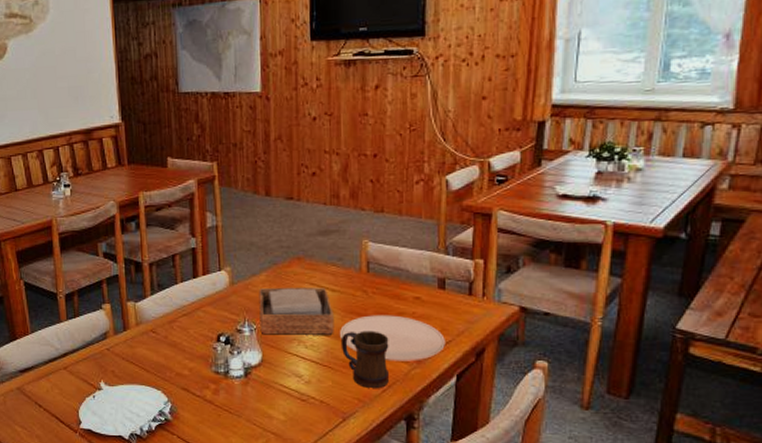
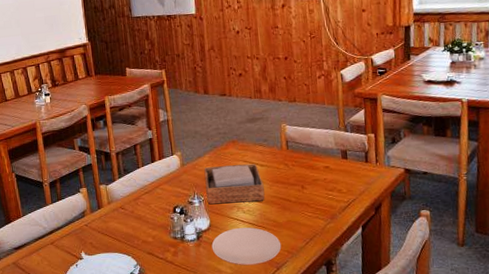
plate: none [262,365,351,413] -> present [211,227,282,266]
plate: present [340,315,445,362] -> none [269,182,351,219]
beer mug: present [340,331,390,388] -> none [270,195,311,242]

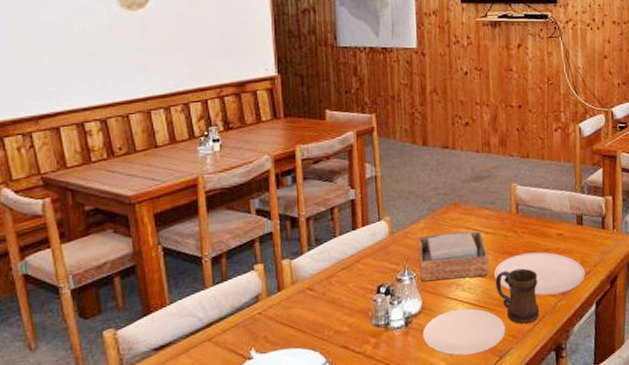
plate: none [269,182,351,219] -> present [494,252,585,296]
beer mug: none [270,195,311,242] -> present [495,268,540,324]

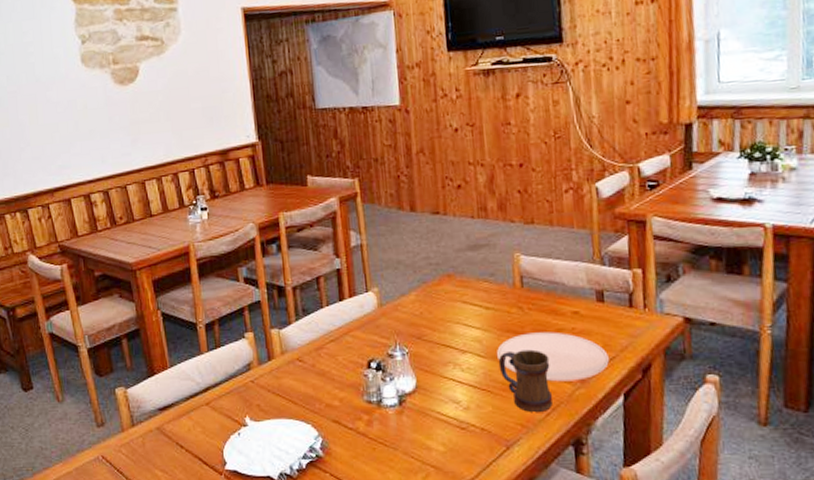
napkin holder: present [418,231,489,282] -> none [409,305,491,359]
plate: present [422,308,506,357] -> none [418,390,513,443]

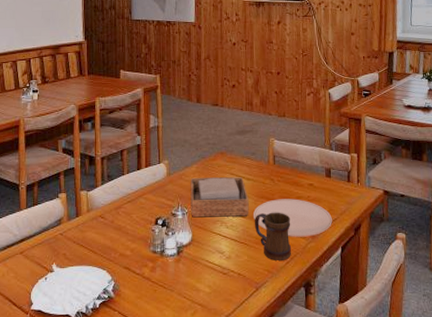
napkin holder: none [409,305,491,359] -> present [190,176,249,218]

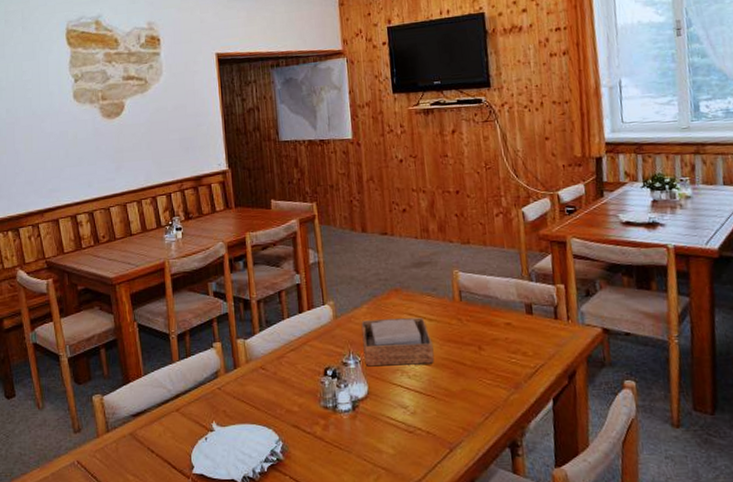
plate: present [254,199,332,237] -> none [440,341,539,388]
beer mug: present [254,212,292,260] -> none [441,358,491,416]

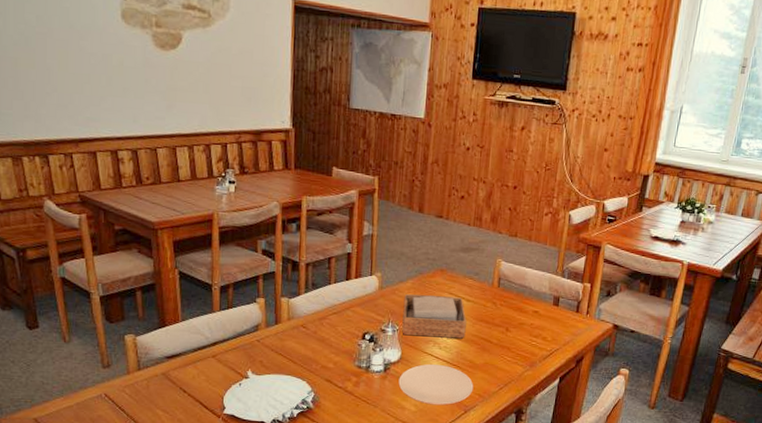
plate: none [370,396,455,445] -> present [398,364,474,406]

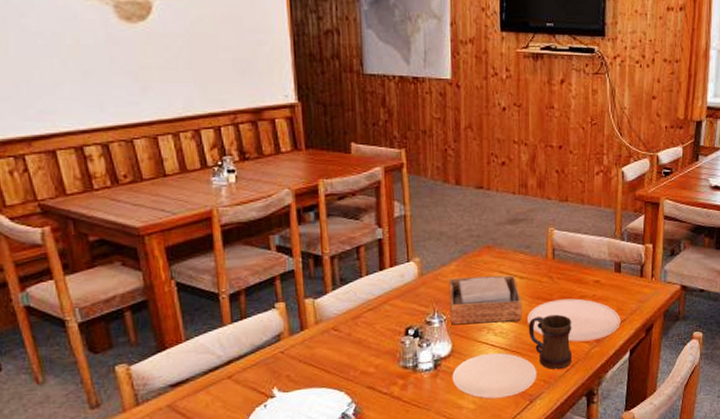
beer mug: none [469,336,510,386] -> present [528,314,573,369]
plate: none [470,324,554,365] -> present [528,298,620,343]

